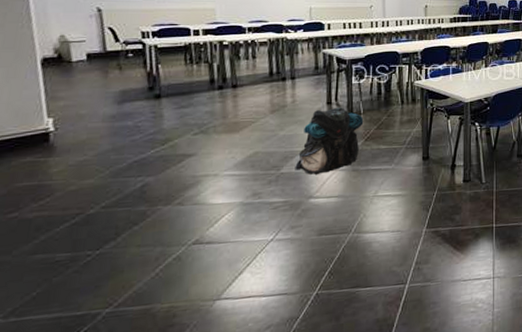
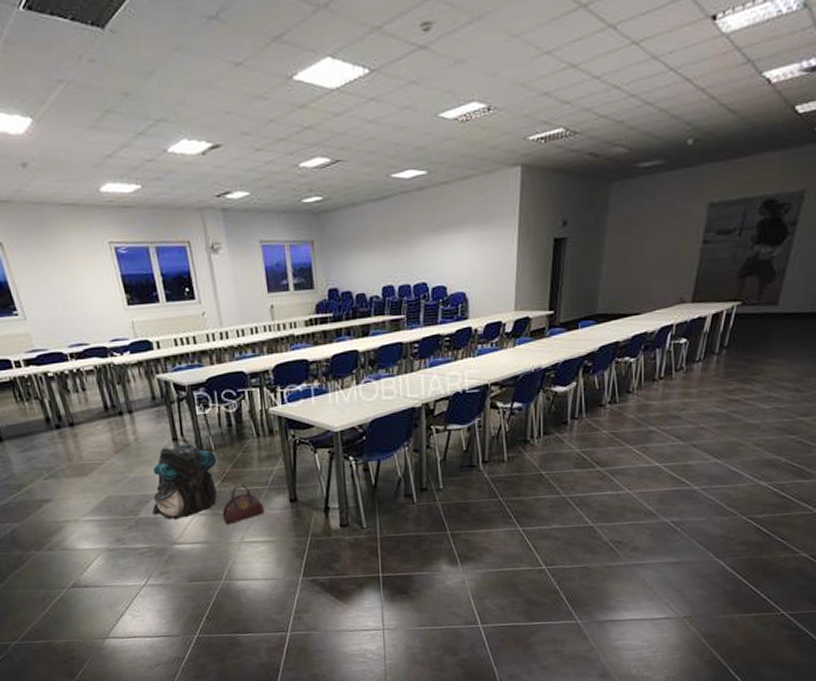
handbag: none [360,143,400,180] -> present [222,484,265,525]

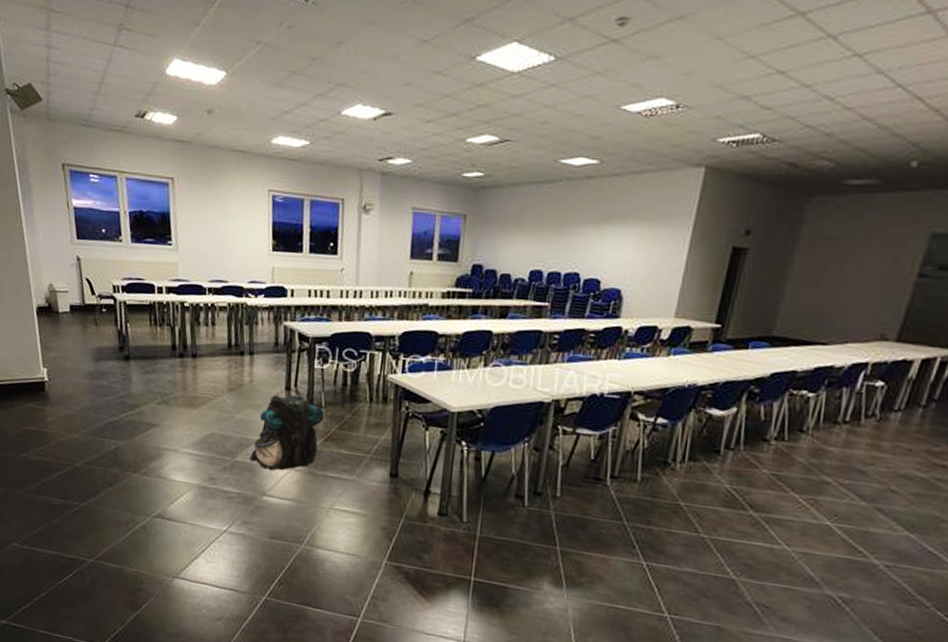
handbag: present [222,484,265,525] -> none [317,447,362,487]

